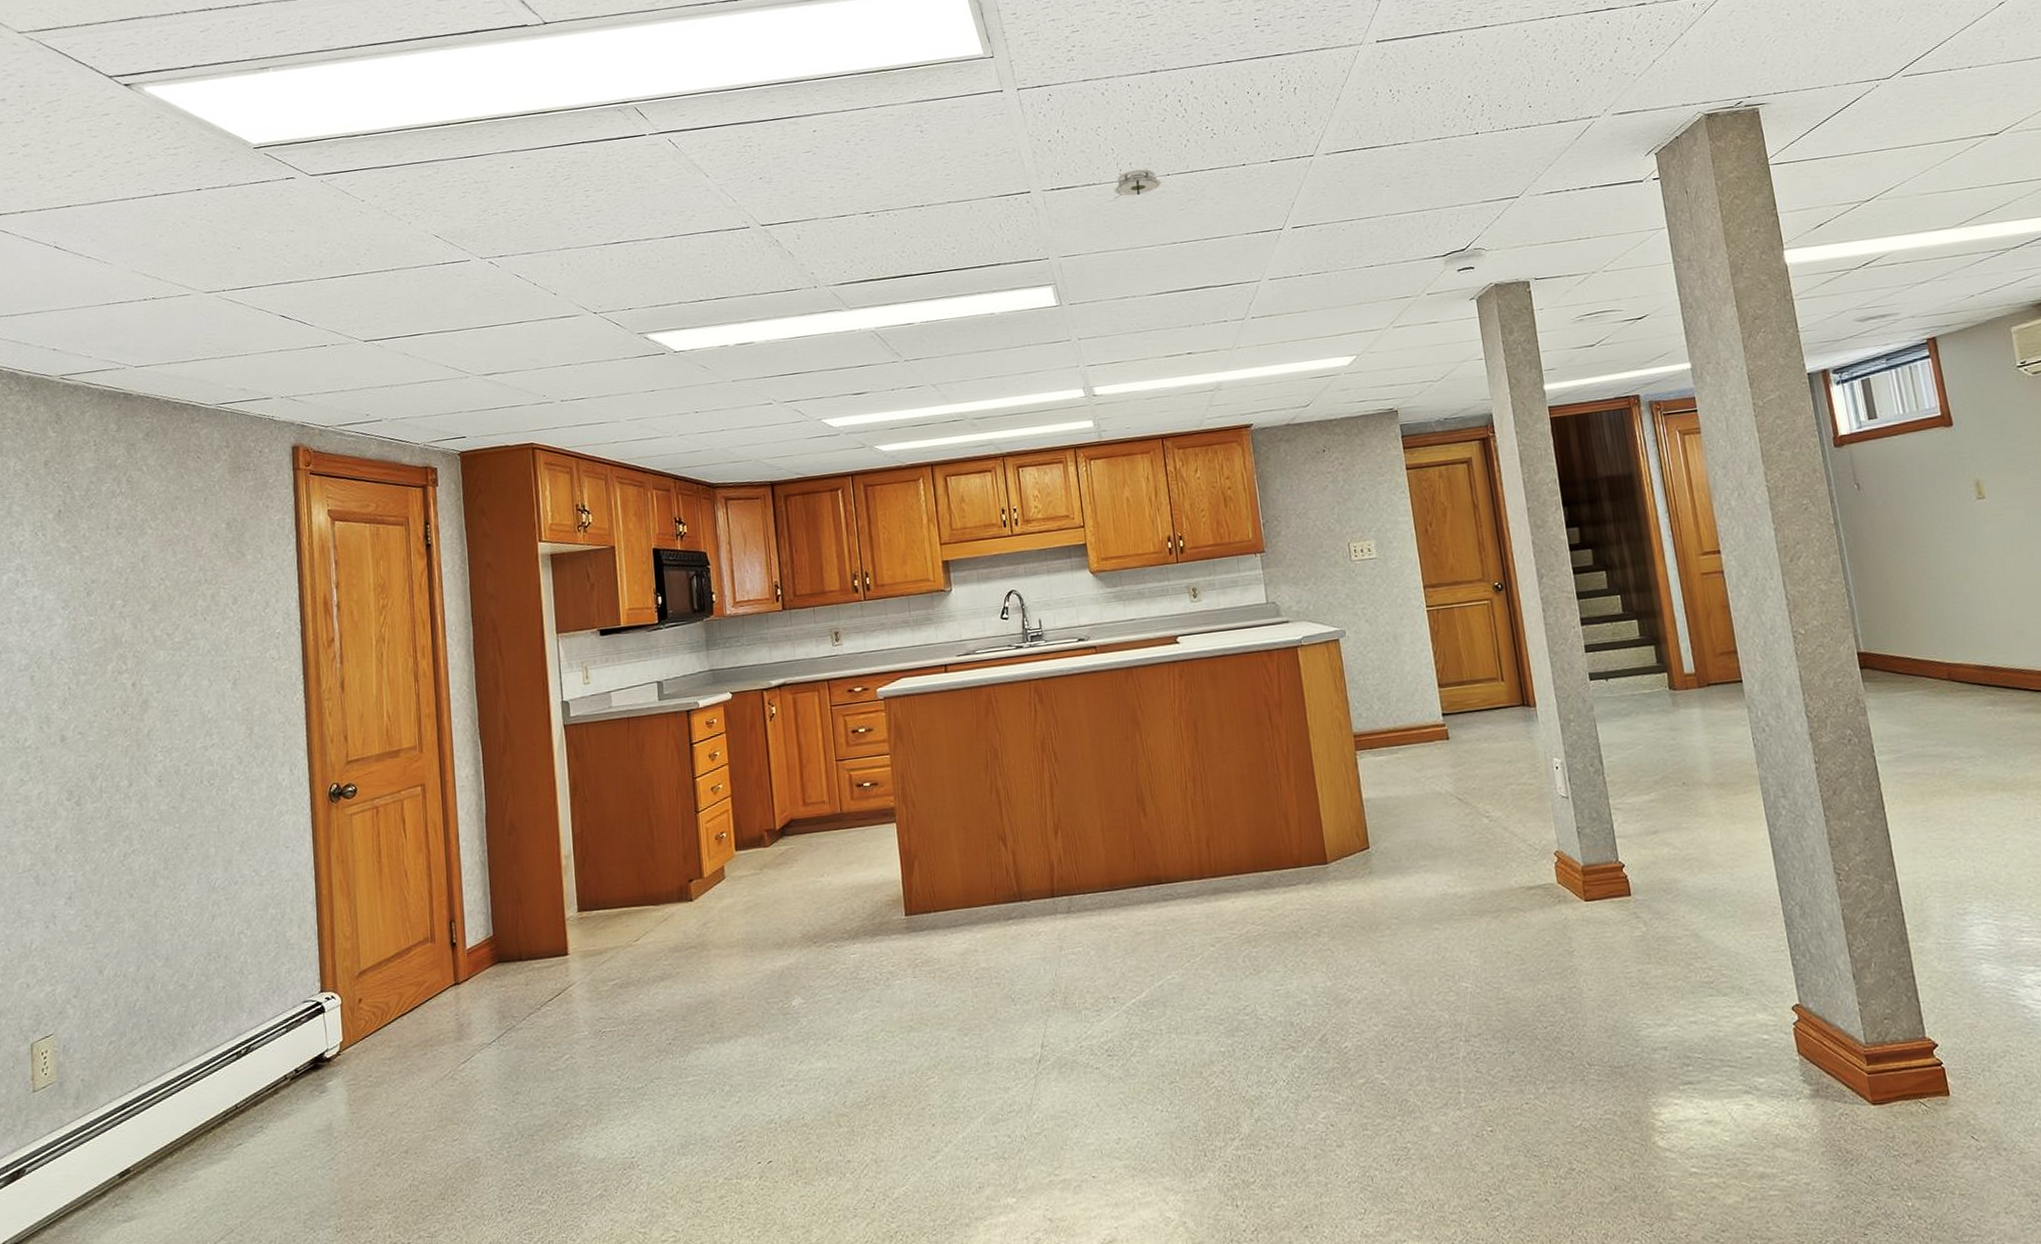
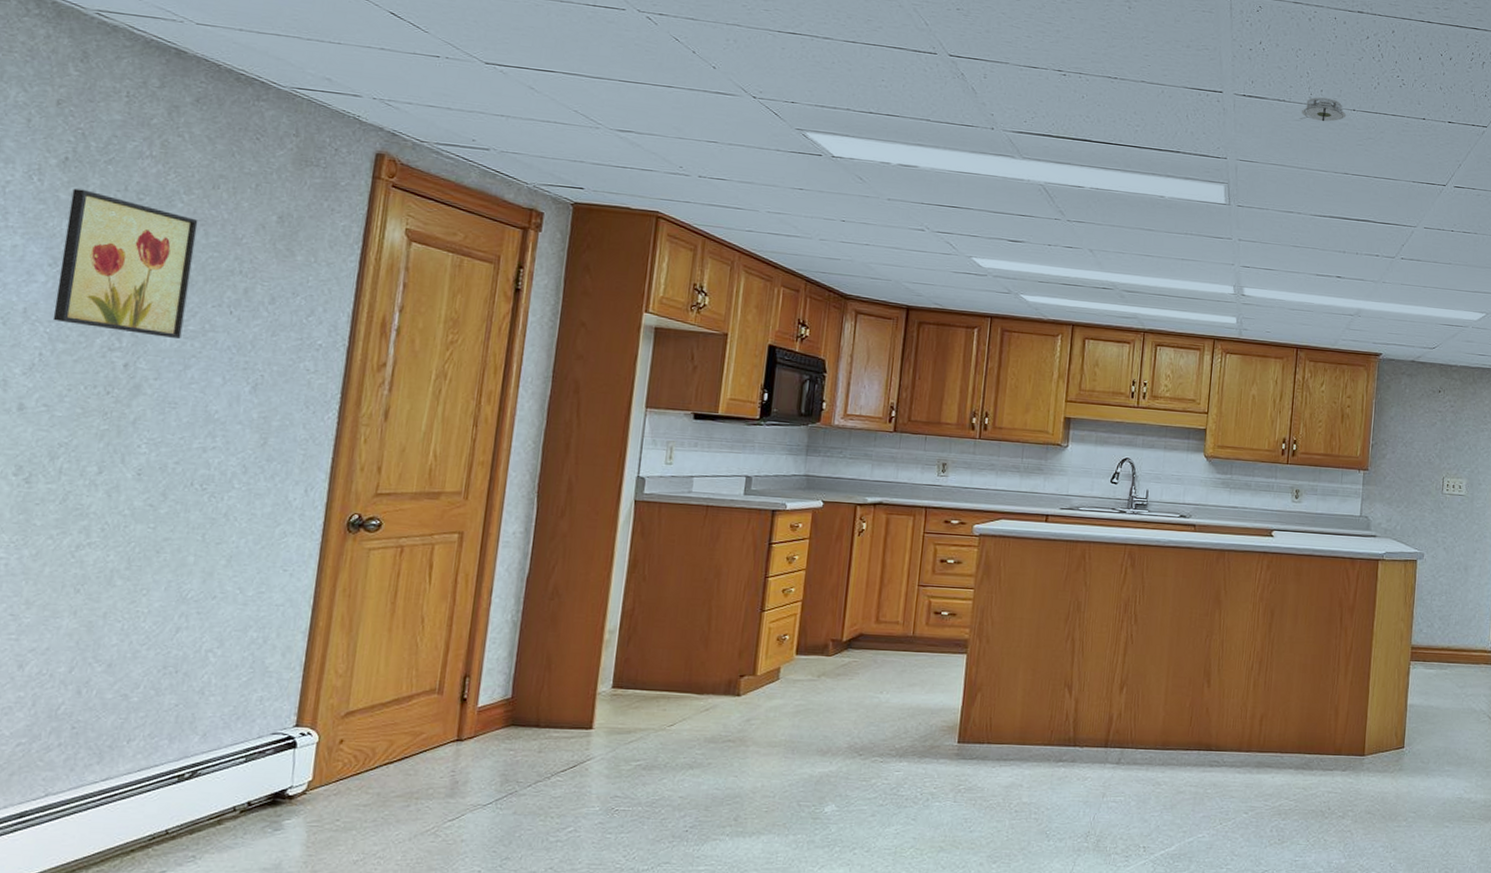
wall art: none [69,535,171,657] -> present [52,188,198,338]

